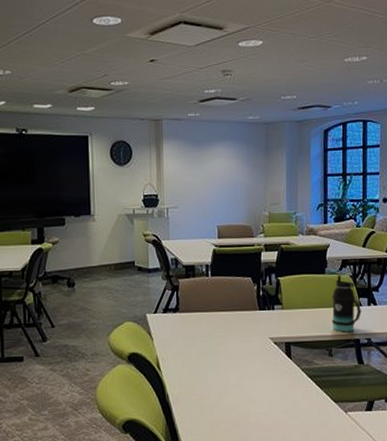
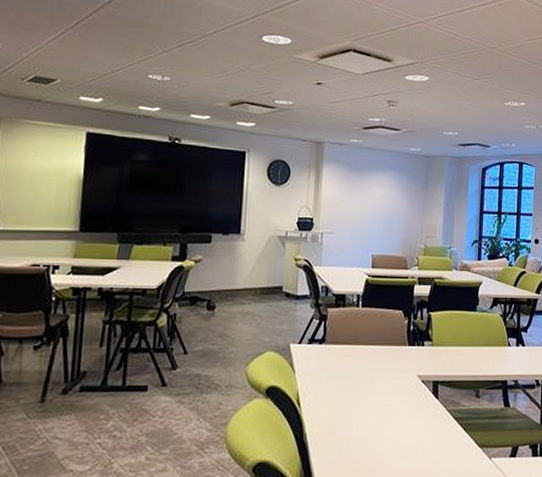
bottle: present [331,275,361,332] -> none [480,314,510,373]

